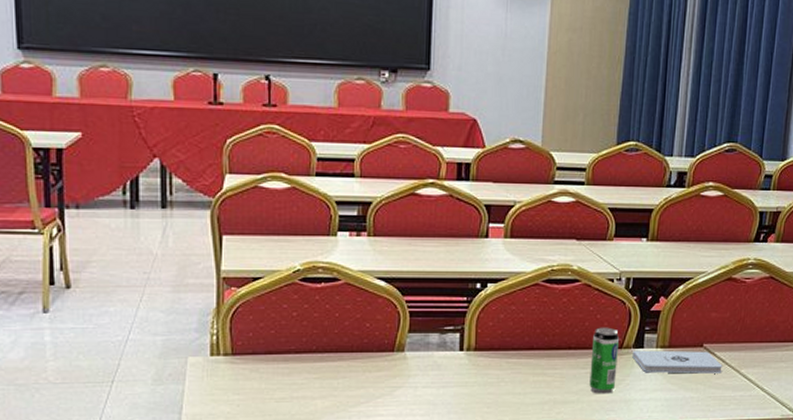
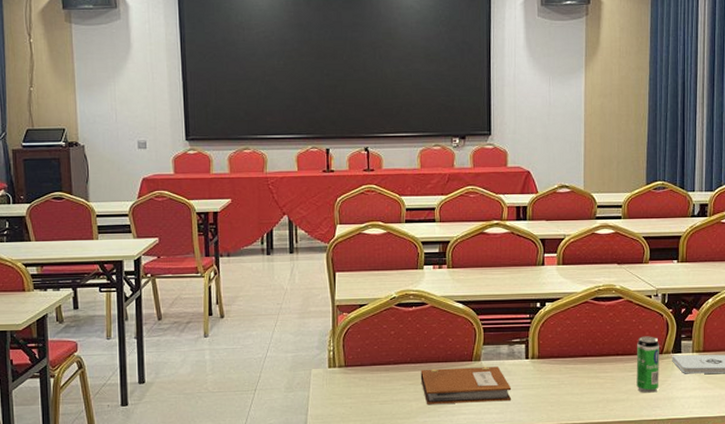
notebook: none [328,359,441,403] -> present [420,366,512,404]

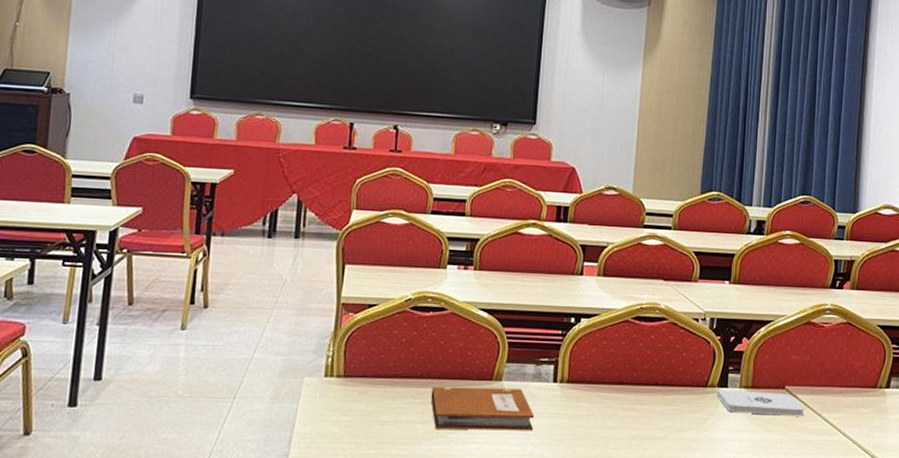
beverage can: present [636,336,660,393] -> none [676,365,705,432]

